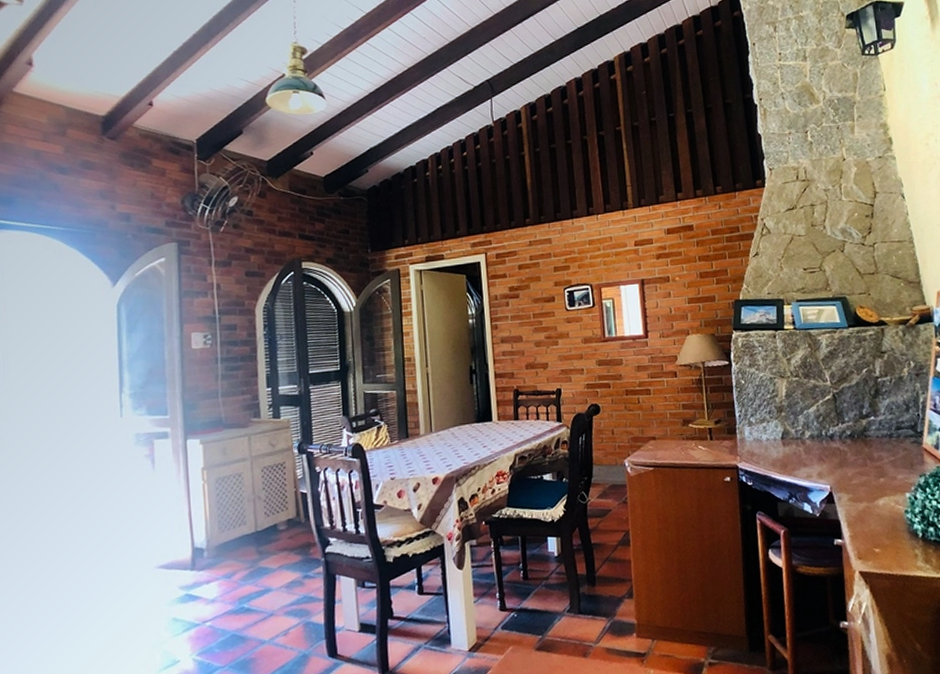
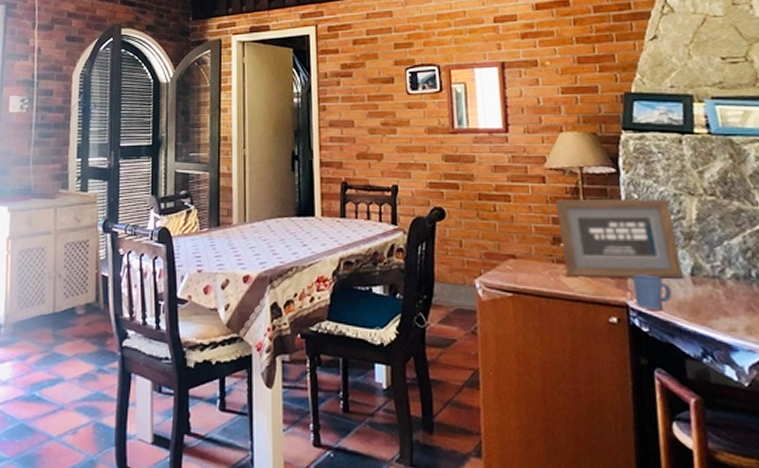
picture frame: none [684,382,777,451] -> present [555,198,684,279]
mug: none [740,441,769,469] -> present [632,274,672,311]

